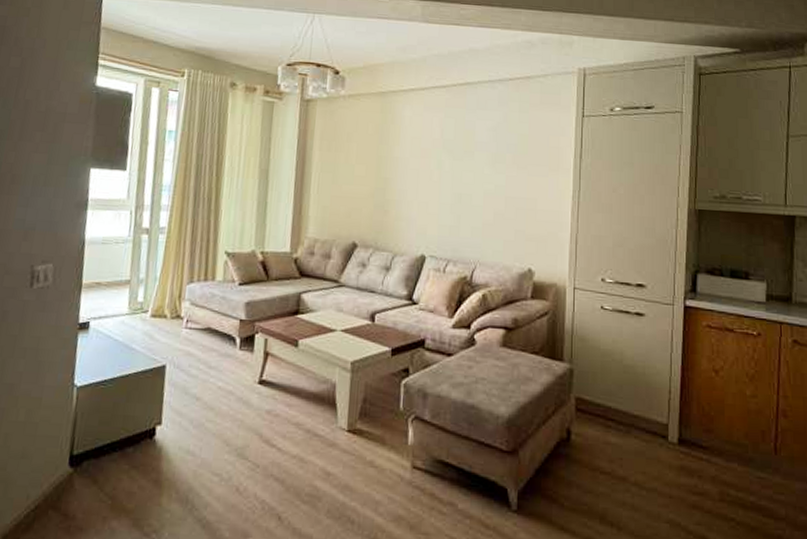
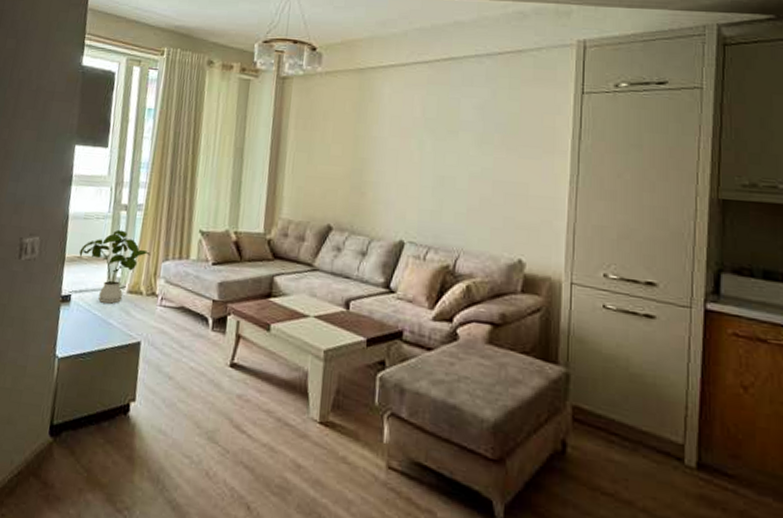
house plant: none [97,253,175,329] -> present [79,229,151,304]

